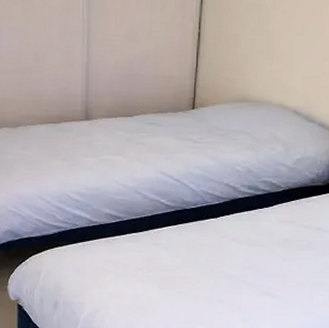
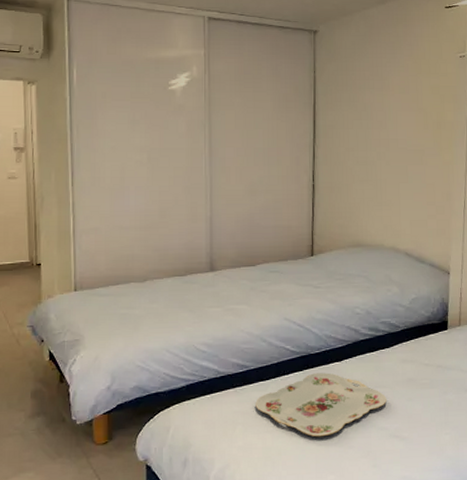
serving tray: none [127,228,261,290] -> present [255,373,387,437]

